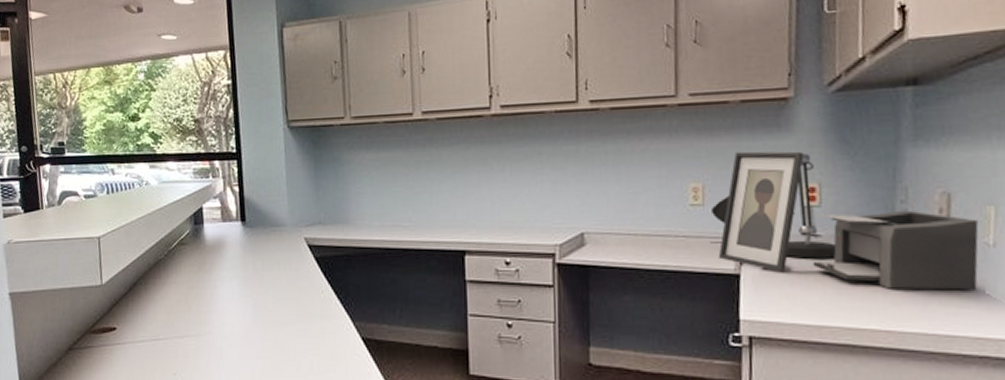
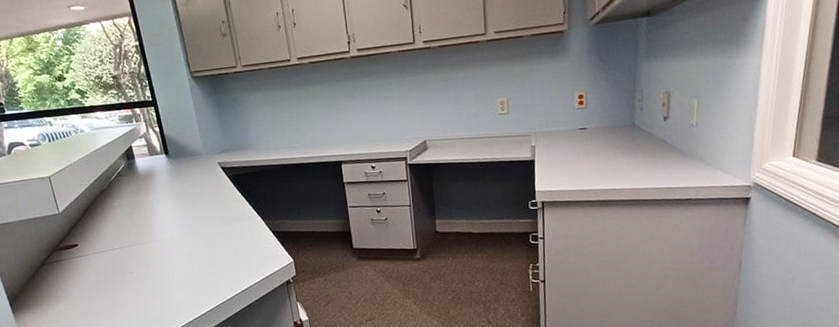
desk lamp: present [712,154,837,259] -> none [514,71,598,146]
picture frame: present [718,151,804,273] -> none [519,69,575,157]
printer: present [812,210,979,291] -> none [582,106,687,161]

